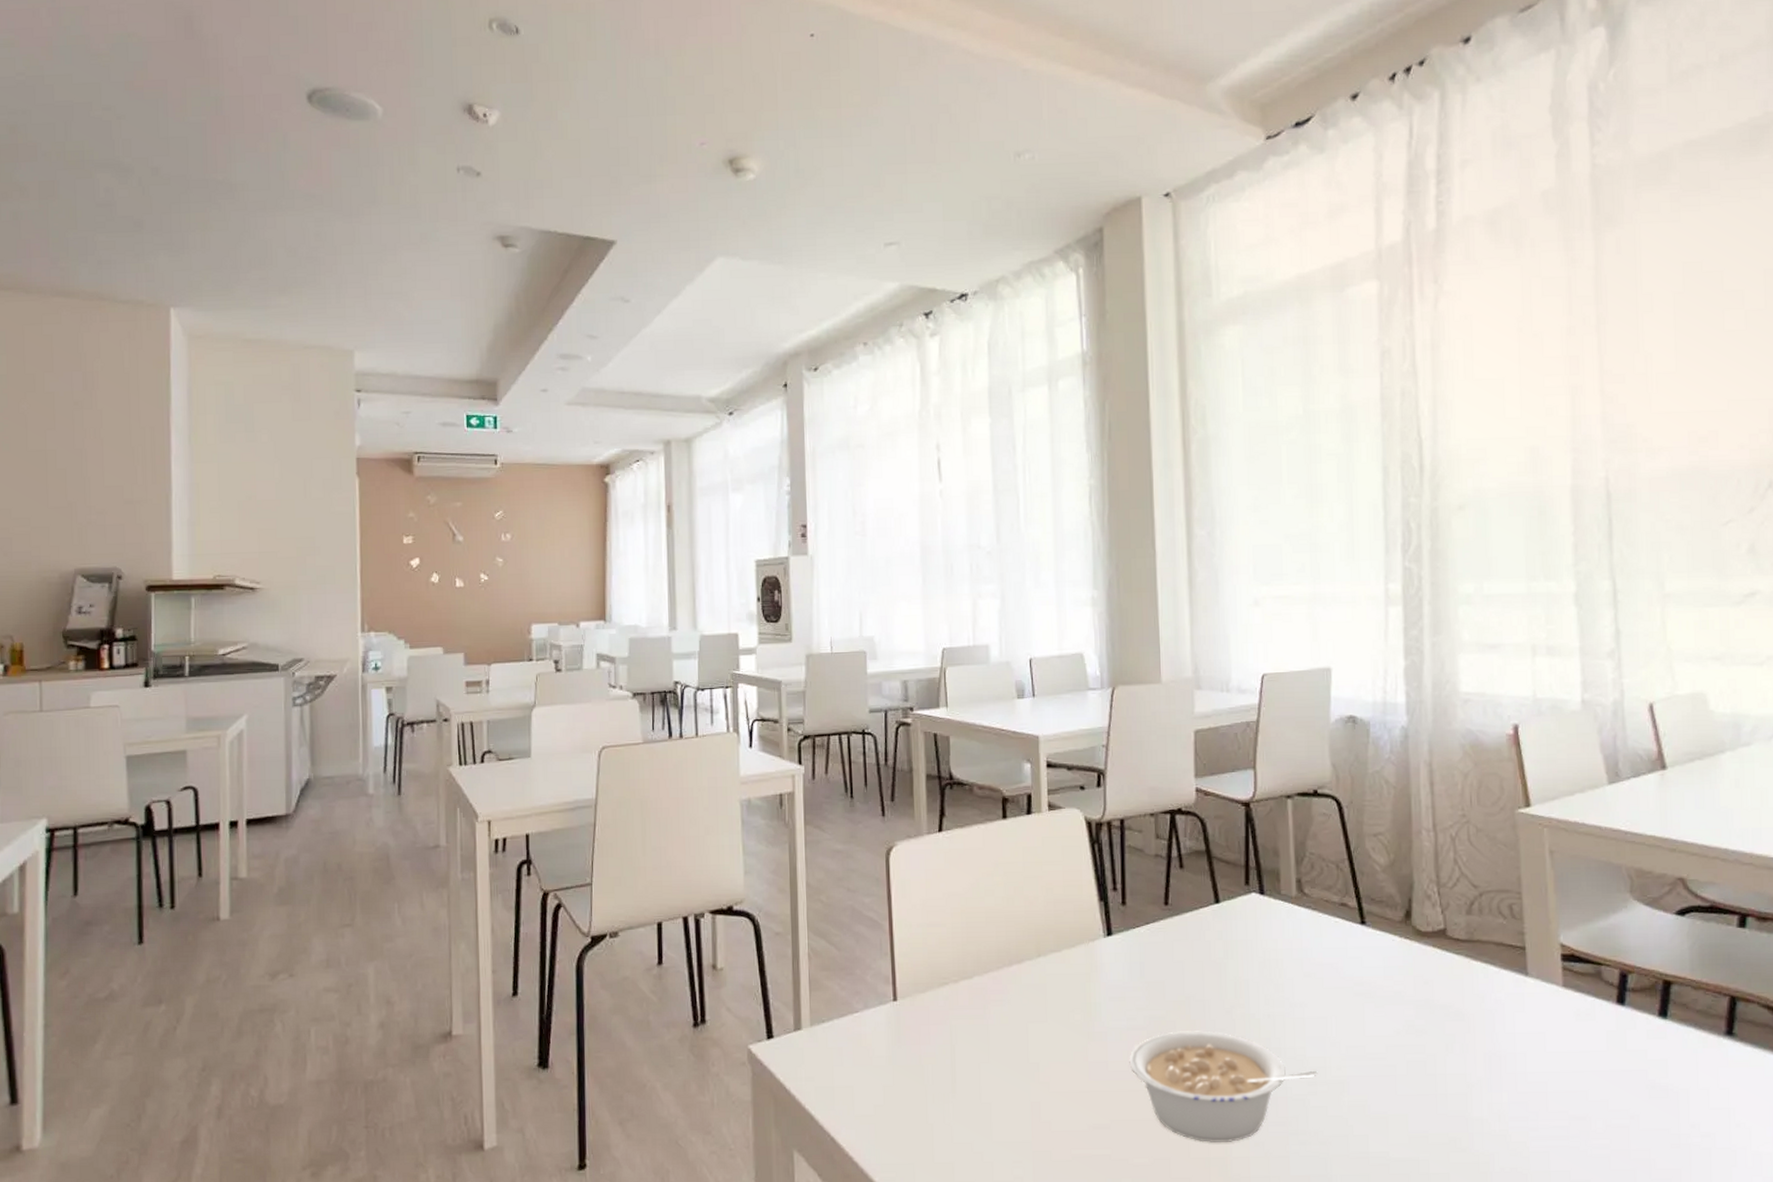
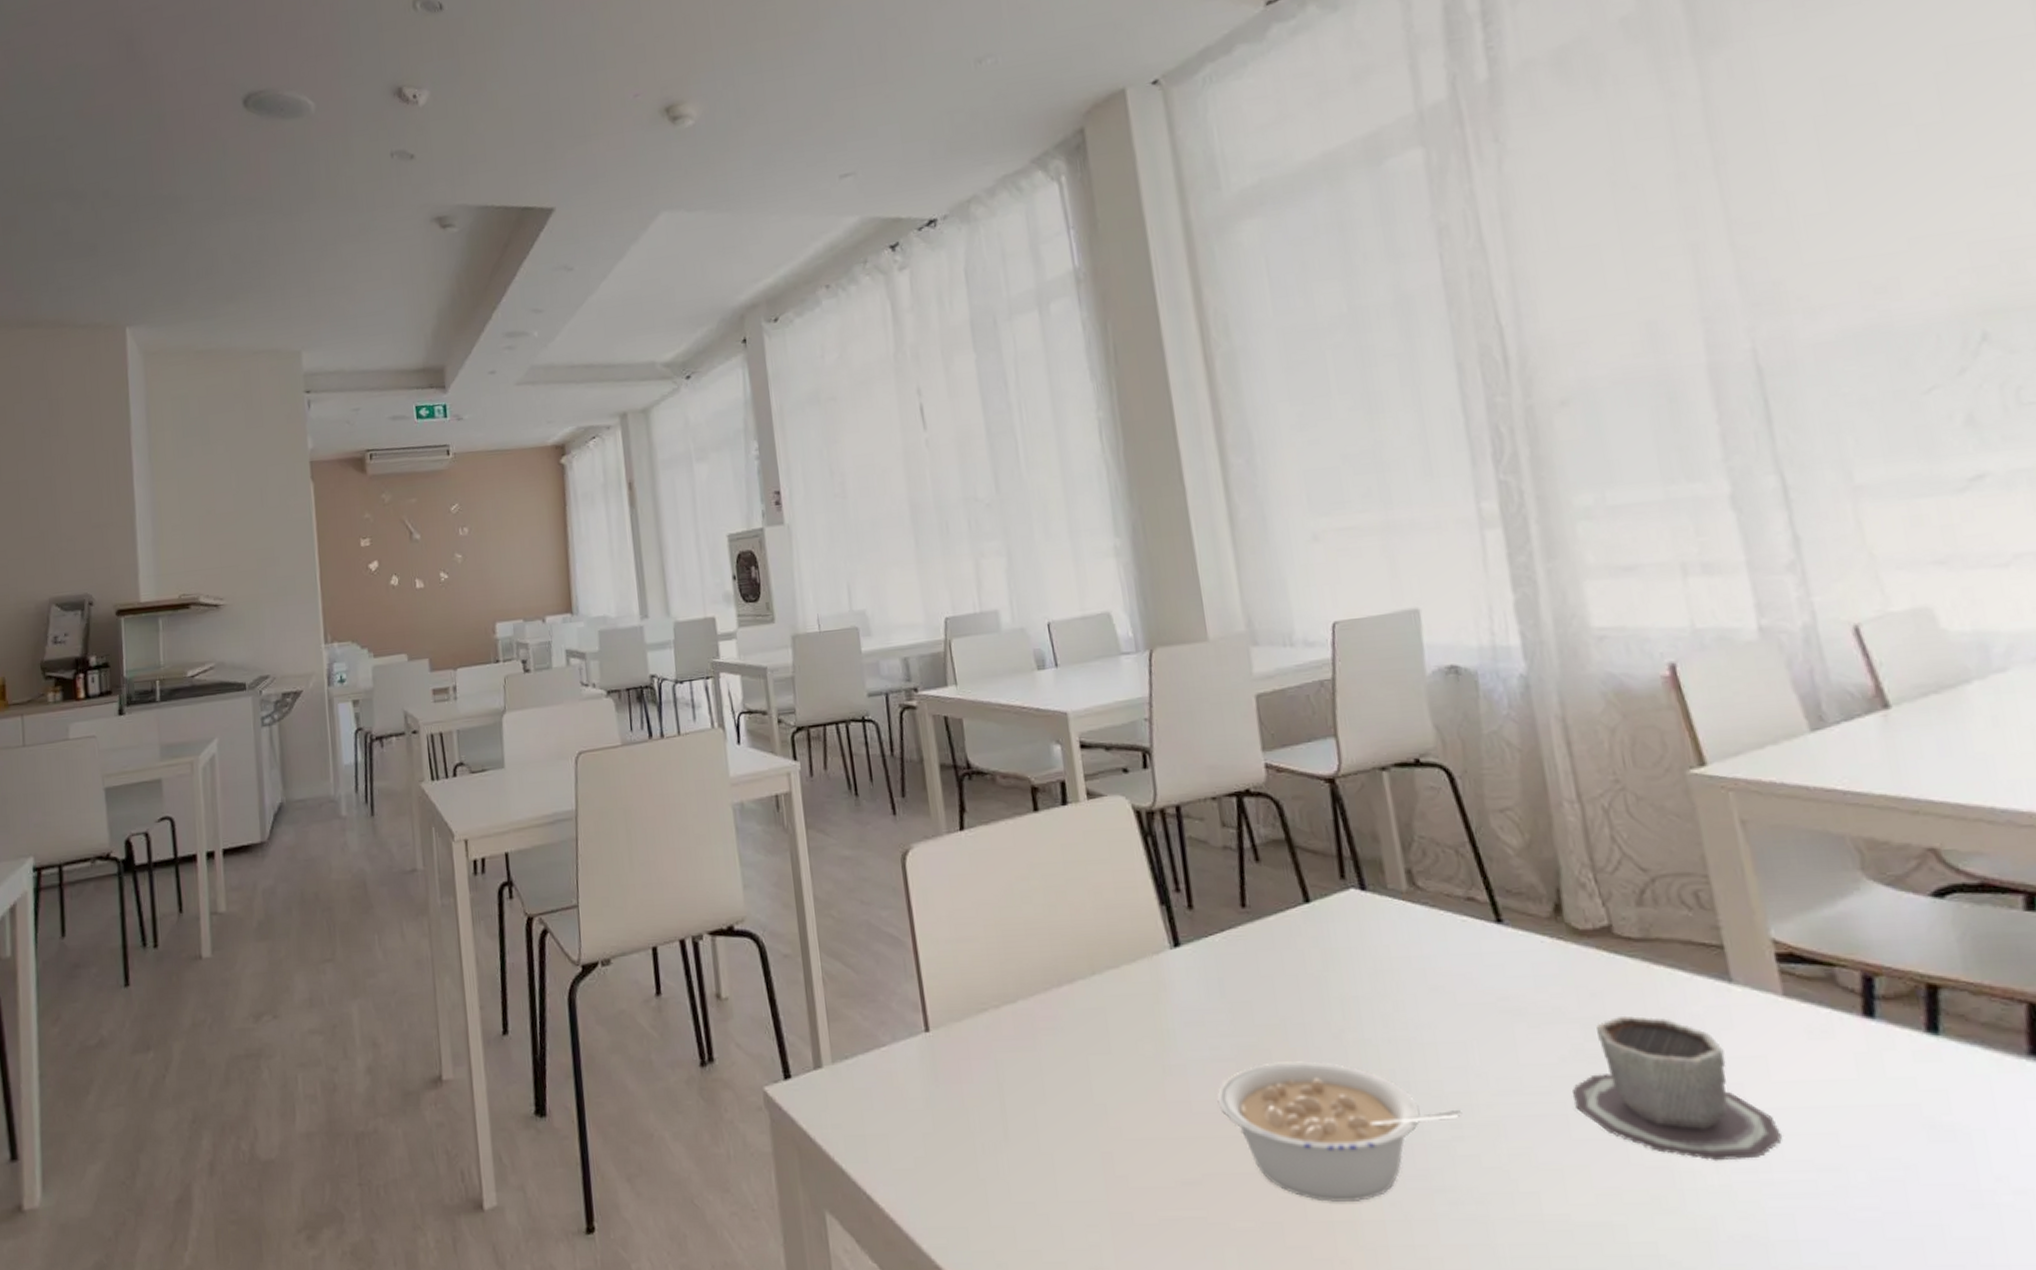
cup: none [1402,1000,1548,1112] -> present [1573,1016,1782,1162]

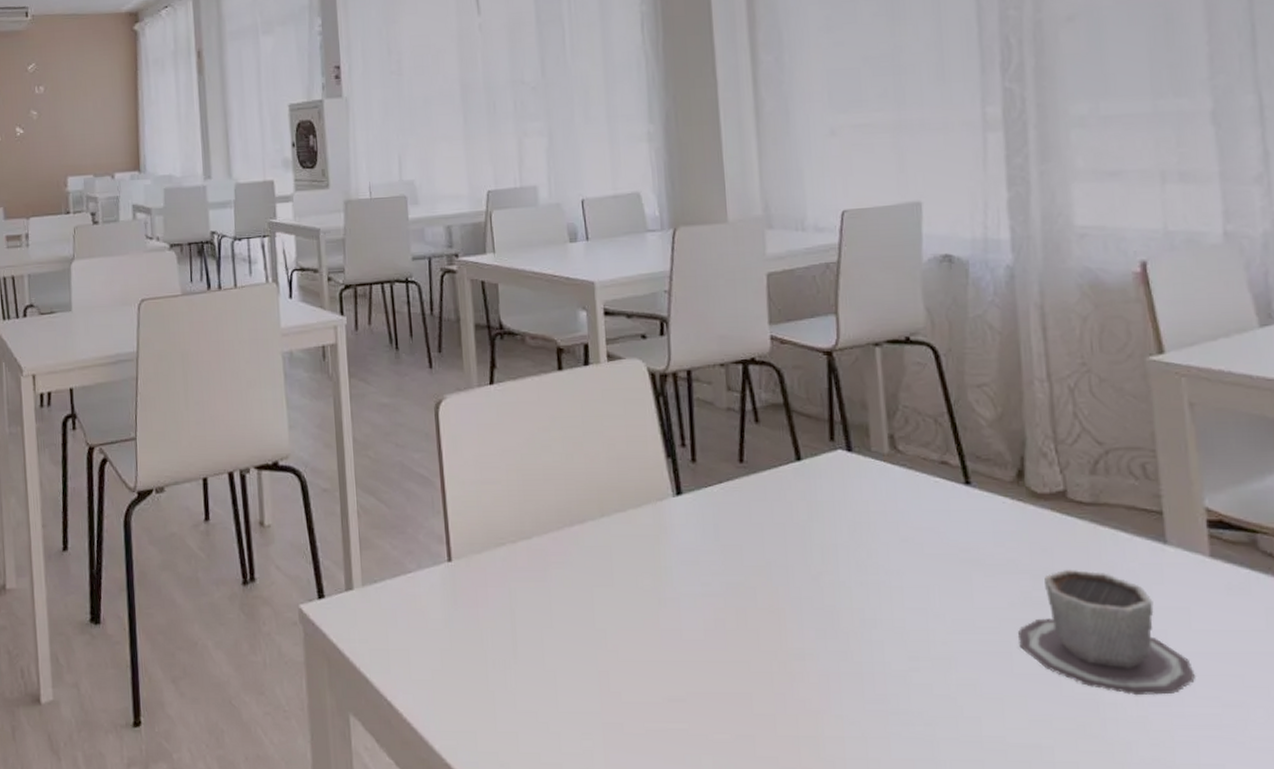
legume: present [1217,1061,1461,1202] -> none [705,598,919,720]

